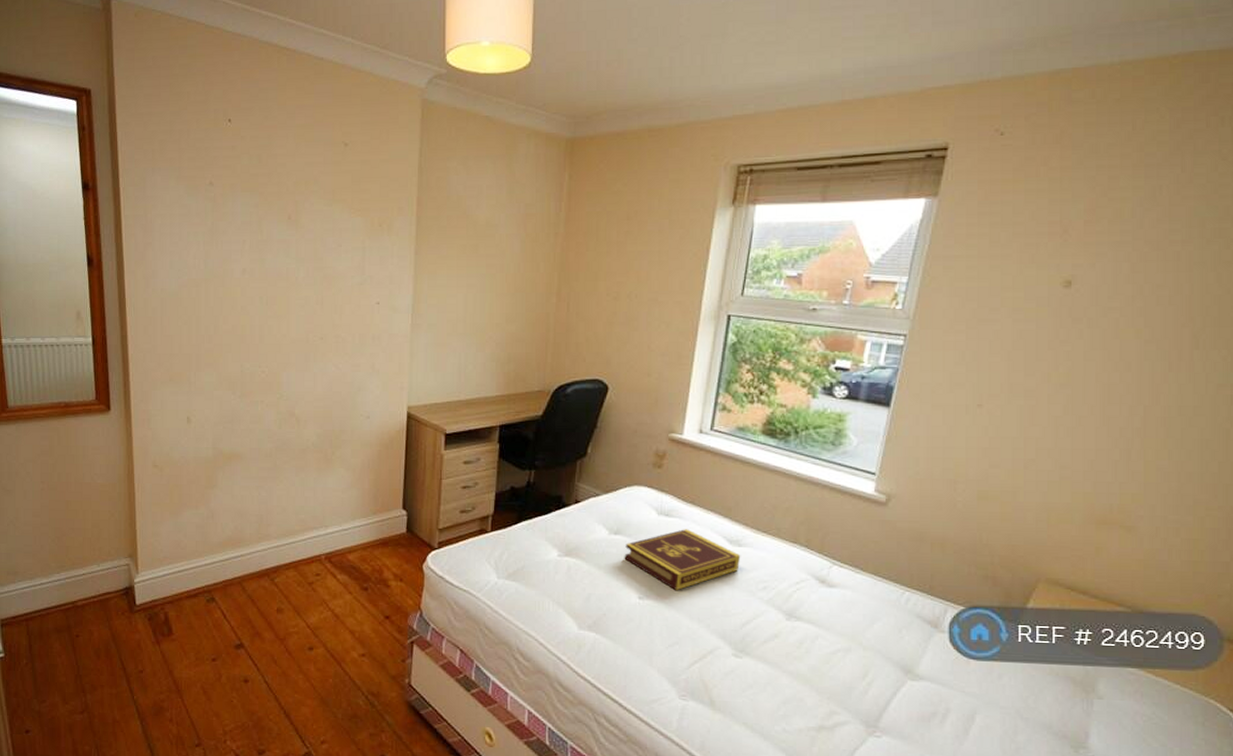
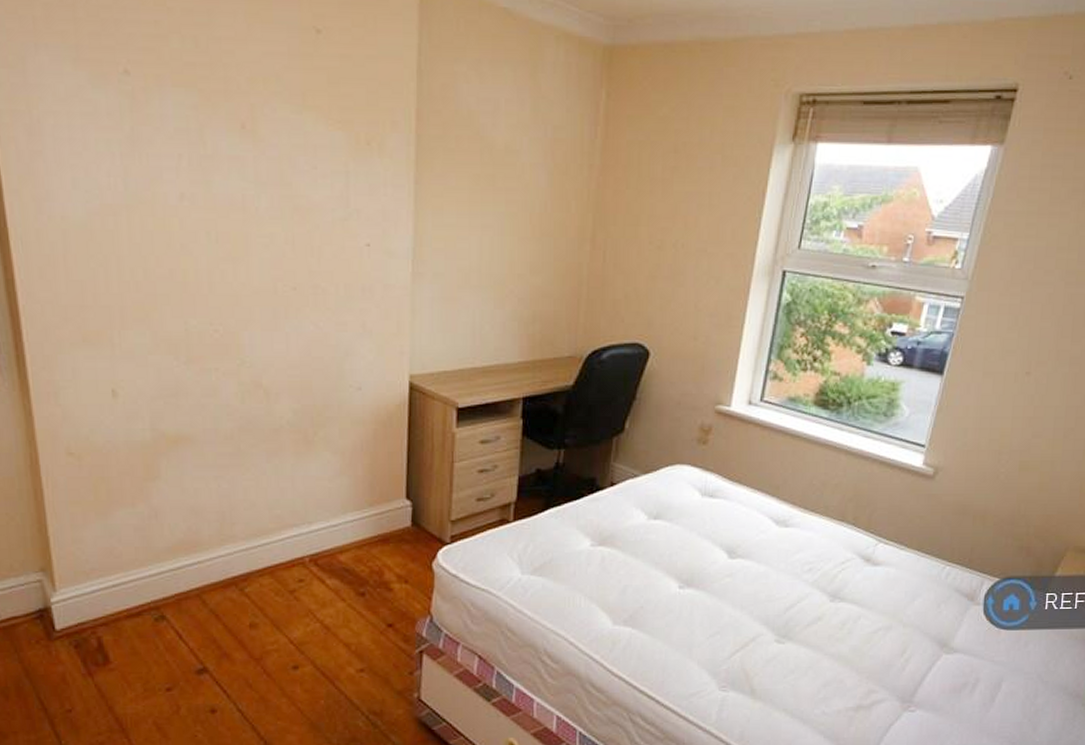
book: present [624,529,741,591] -> none [664,511,788,578]

